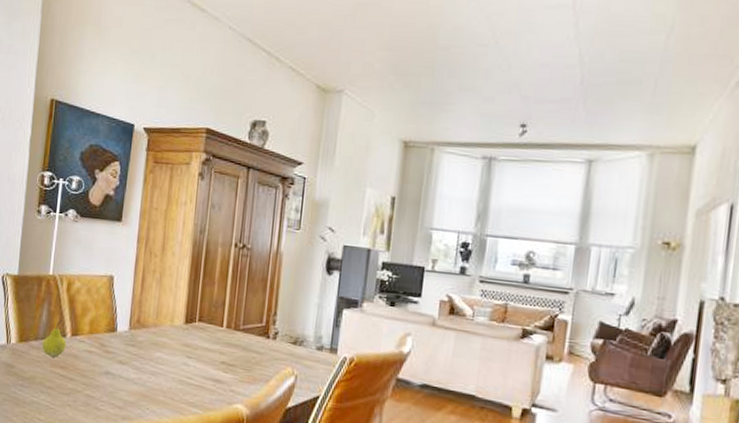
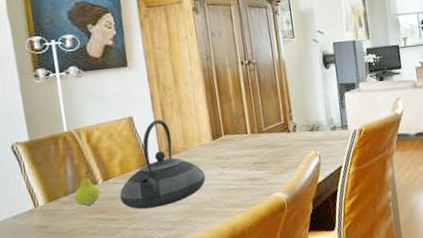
teapot: none [82,286,169,381] -> present [119,119,206,210]

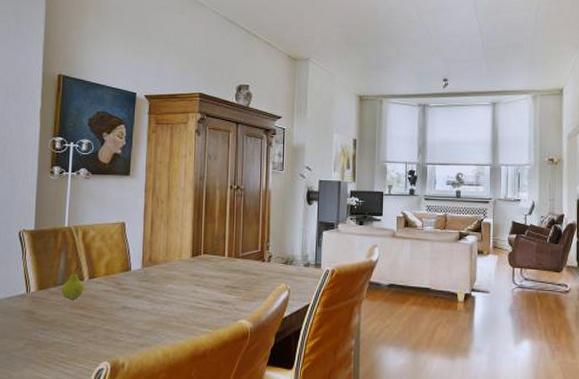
teapot: present [119,119,206,210] -> none [100,229,179,314]

